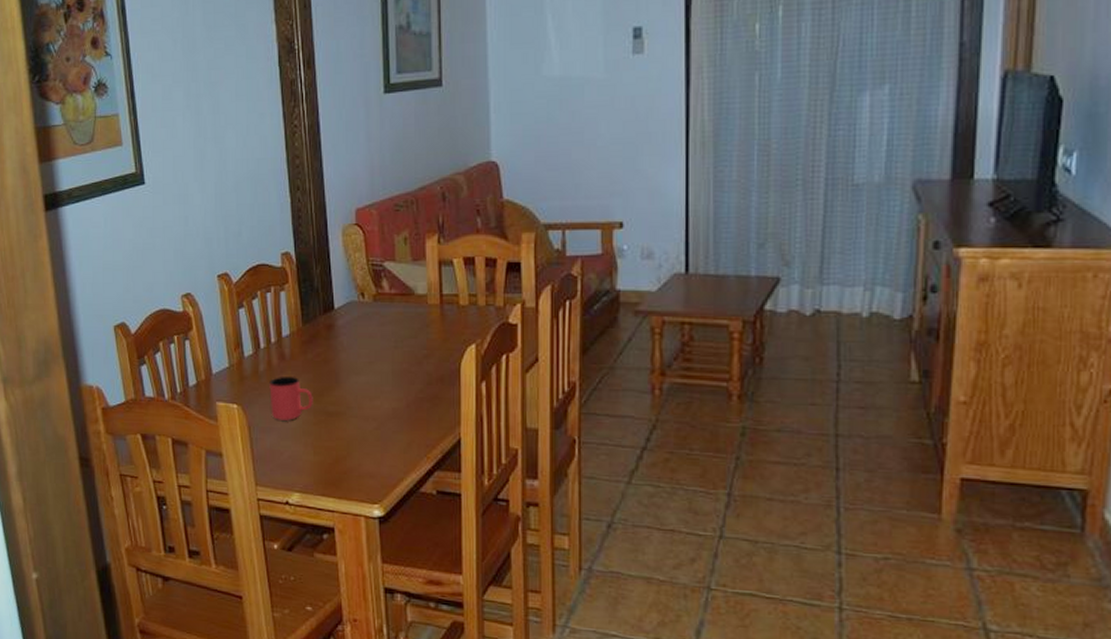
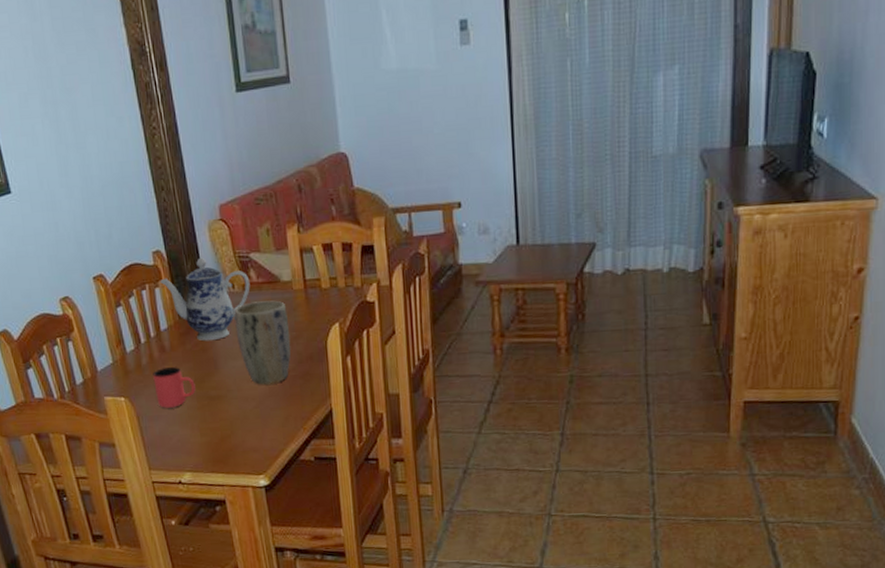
teapot: none [285,263,382,352] -> present [159,257,250,341]
plant pot: none [362,314,421,405] -> present [234,300,291,385]

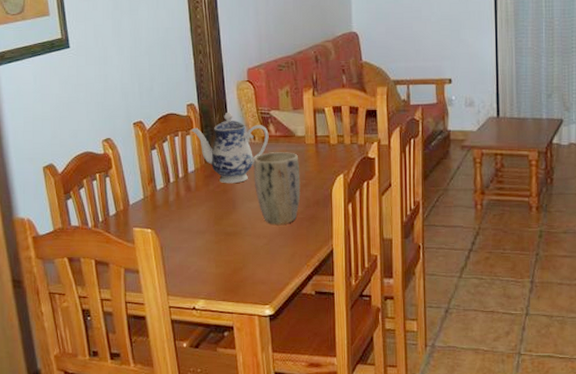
cup: present [153,367,196,408] -> none [178,205,215,241]

